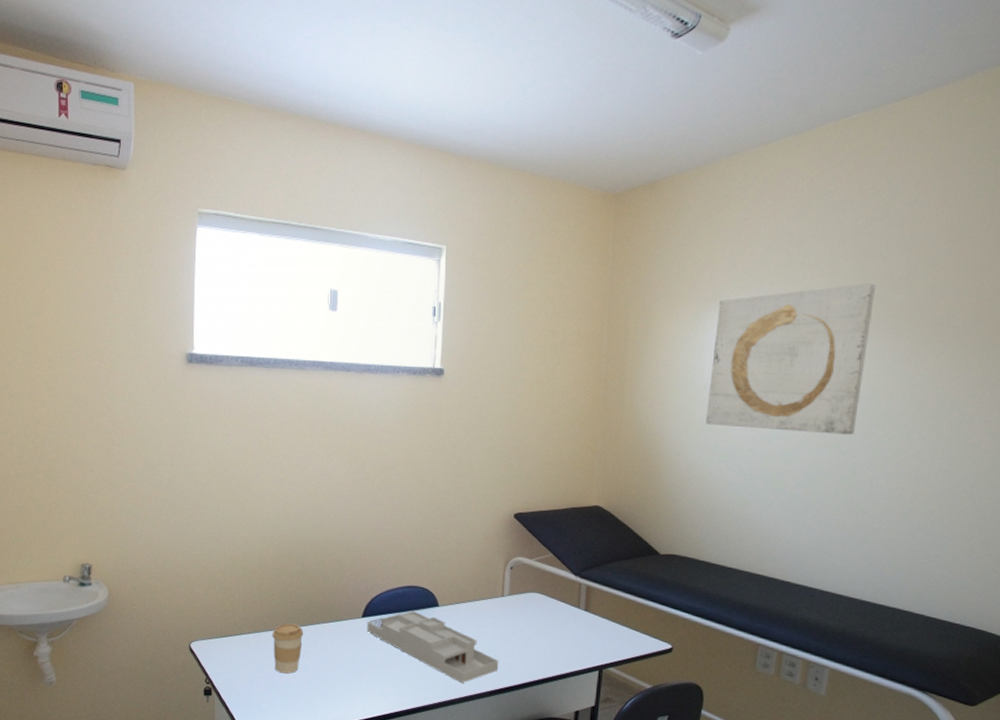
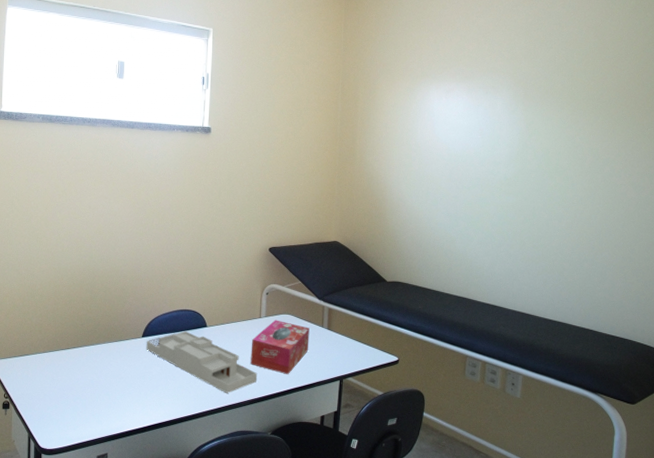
coffee cup: present [272,623,304,674] -> none [64,343,92,388]
tissue box: none [491,599,563,663] -> present [250,320,310,375]
wall art: present [706,283,875,435] -> none [420,67,543,185]

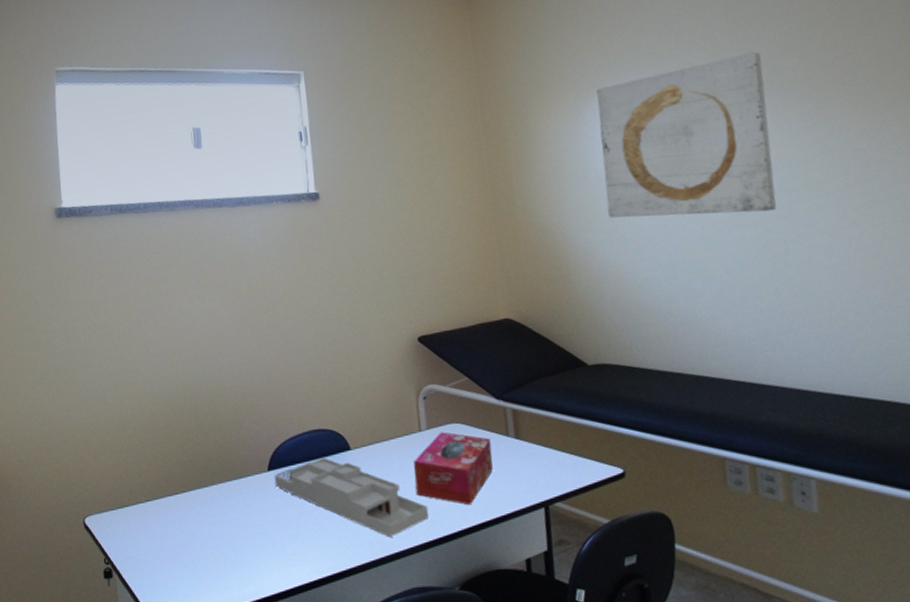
wall art: none [420,67,543,185] -> present [596,52,777,218]

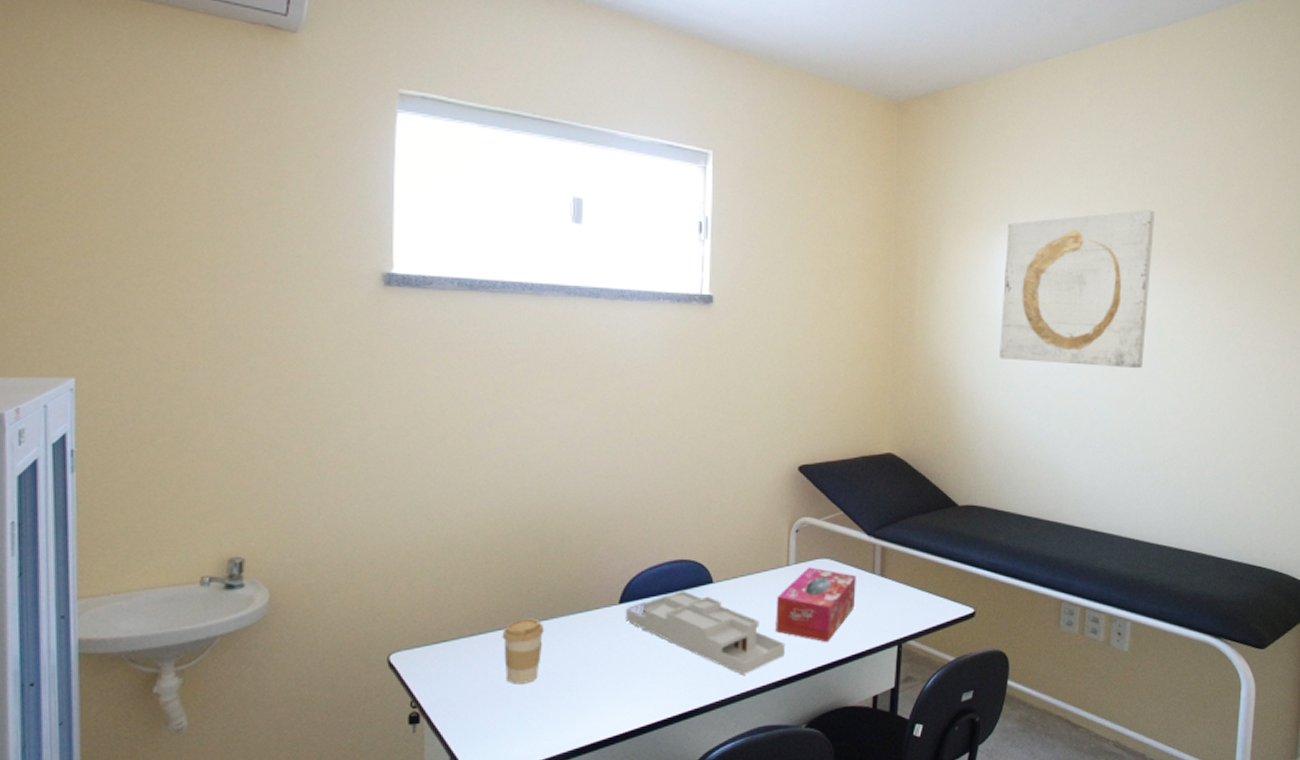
coffee cup: none [171,485,207,544] -> present [502,618,545,684]

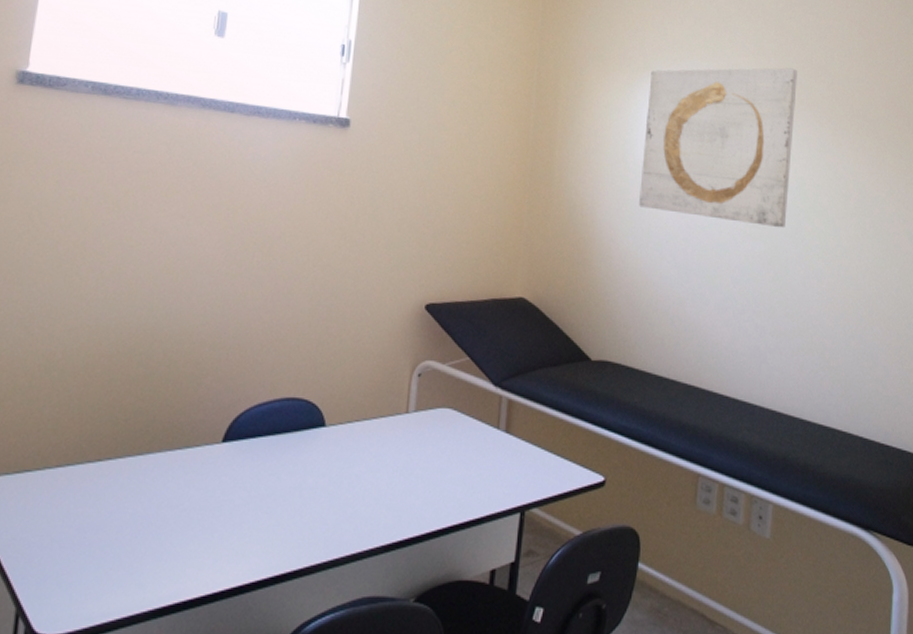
coffee cup: present [502,618,545,684] -> none [89,451,138,527]
desk organizer: present [625,591,786,675] -> none [227,433,399,535]
tissue box: present [776,567,856,643] -> none [389,416,479,504]

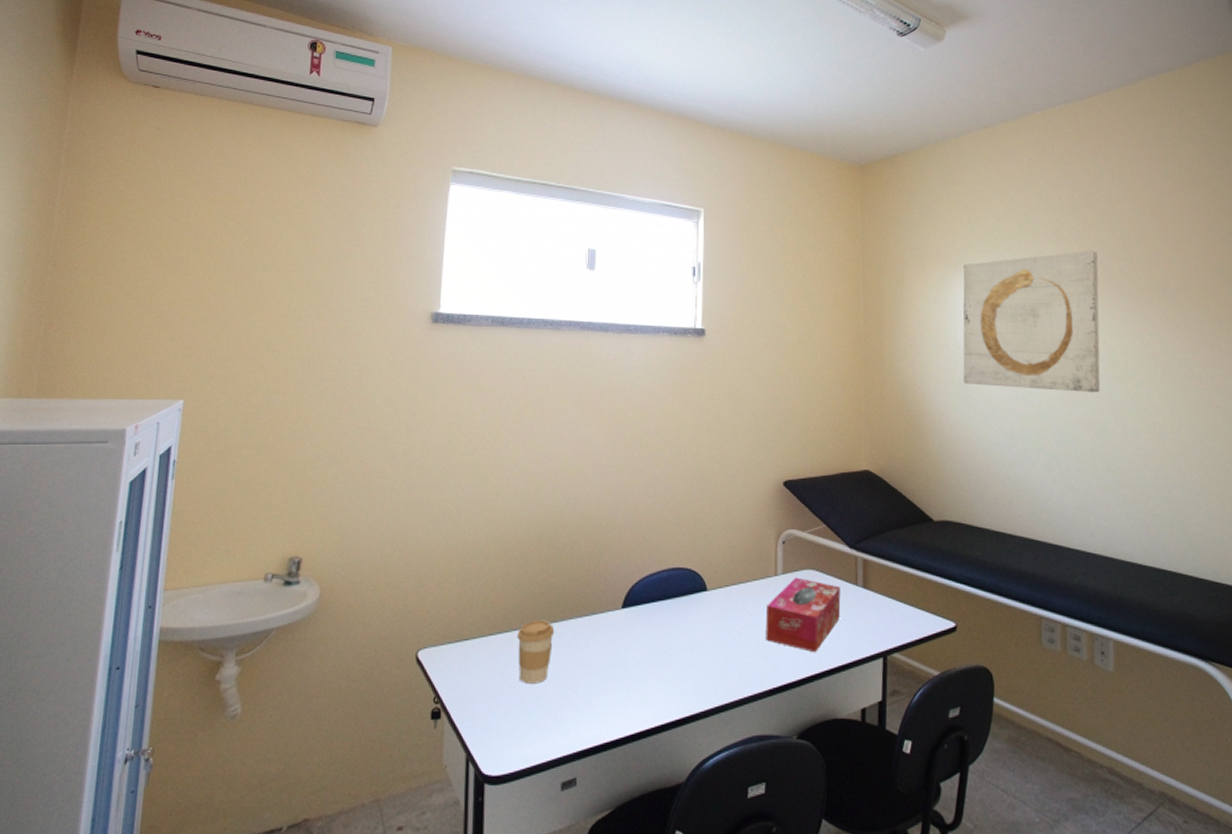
coffee cup: none [89,451,138,527] -> present [517,620,555,684]
tissue box: none [389,416,479,504] -> present [765,577,841,653]

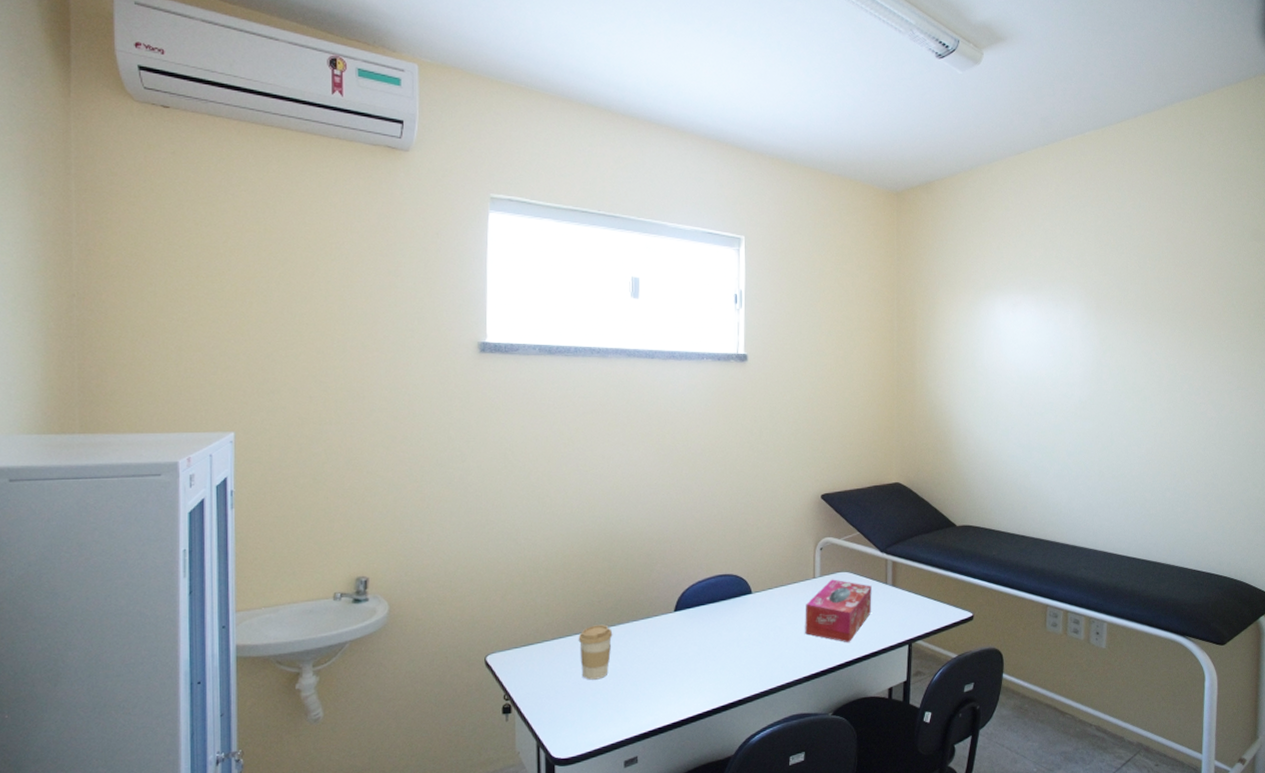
wall art: present [963,251,1100,393] -> none [987,275,1115,408]

